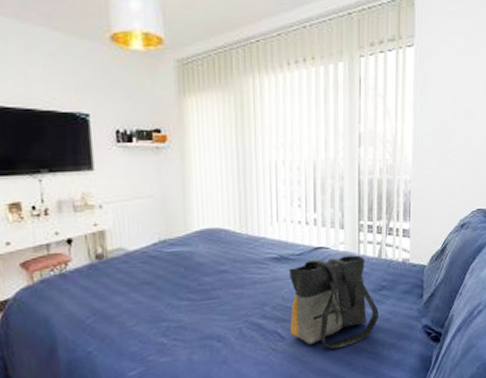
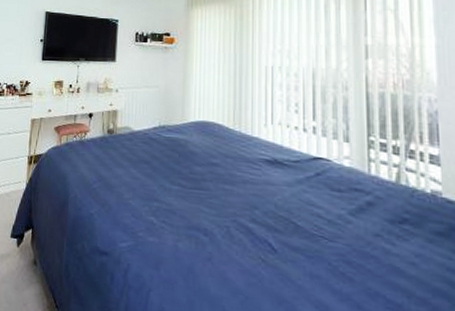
tote bag: present [288,255,379,349] -> none [282,169,400,283]

